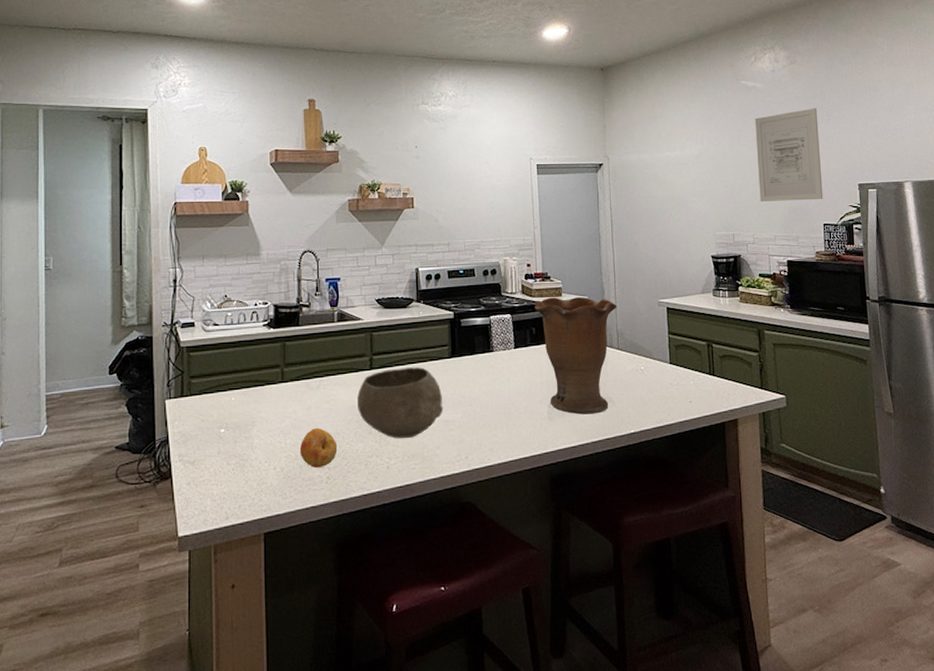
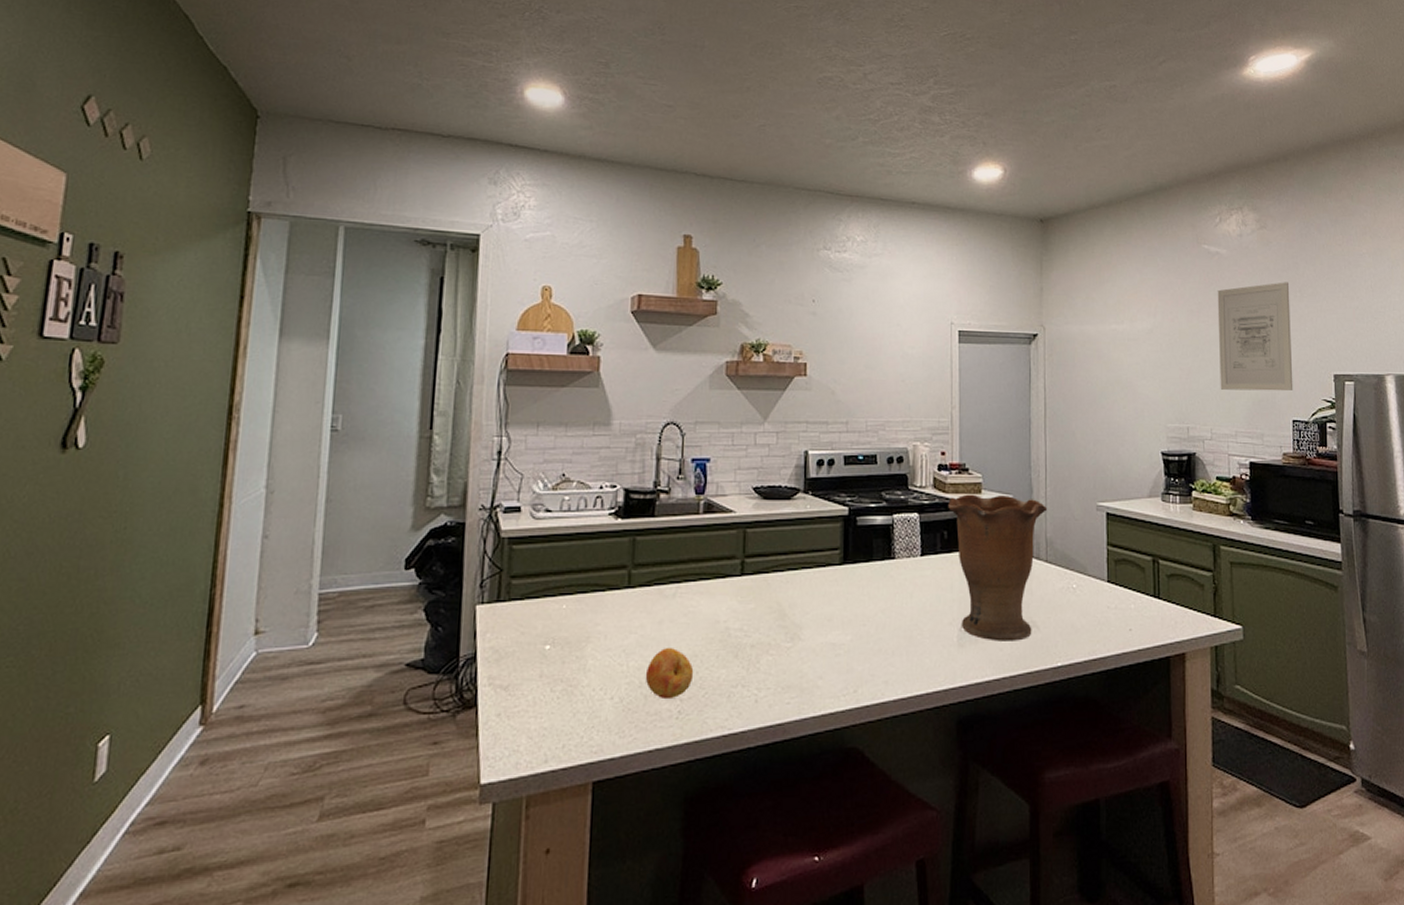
bowl: present [357,367,444,438] -> none [722,575,830,664]

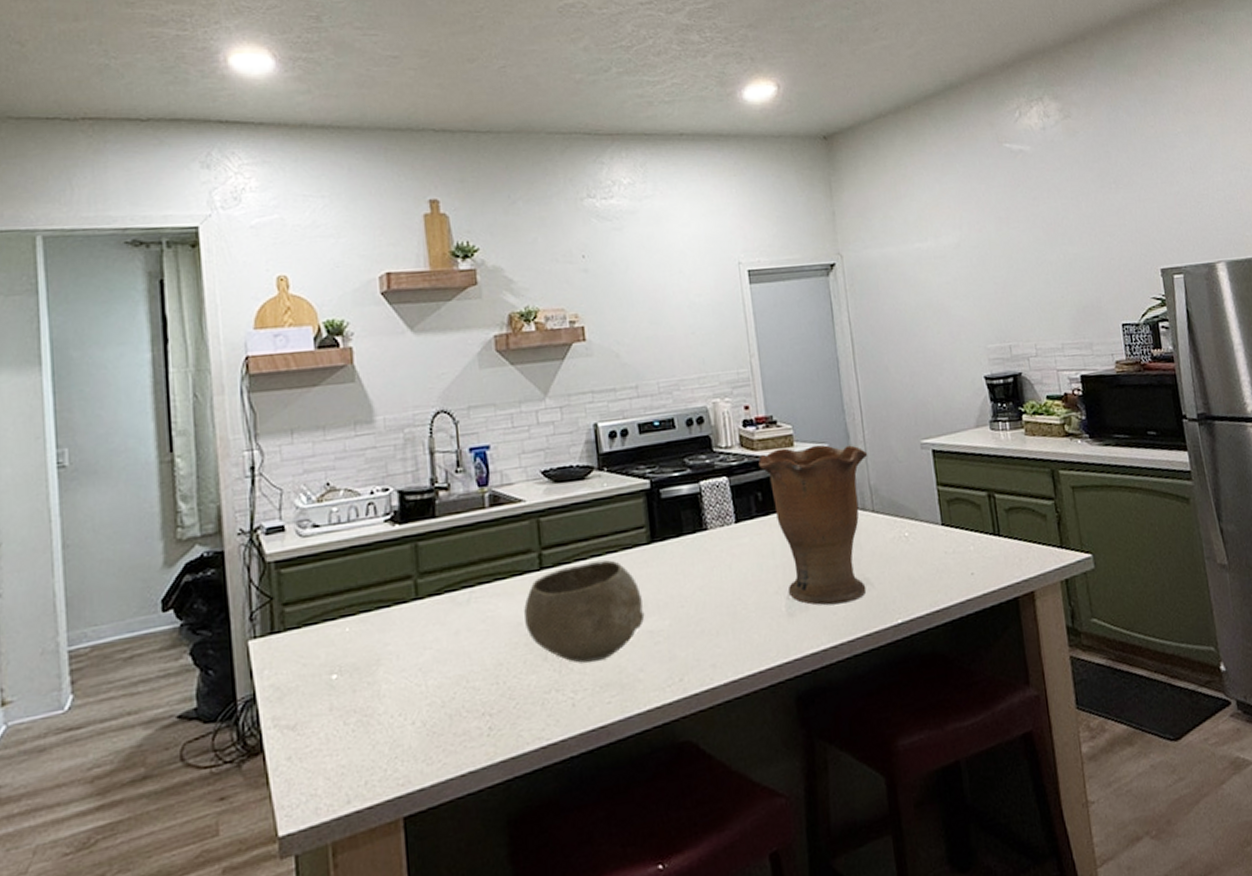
fruit: present [645,647,694,700] -> none [447,658,501,716]
bowl: none [722,575,830,664] -> present [524,560,645,663]
wall art: present [1217,282,1293,392] -> none [1025,174,1119,300]

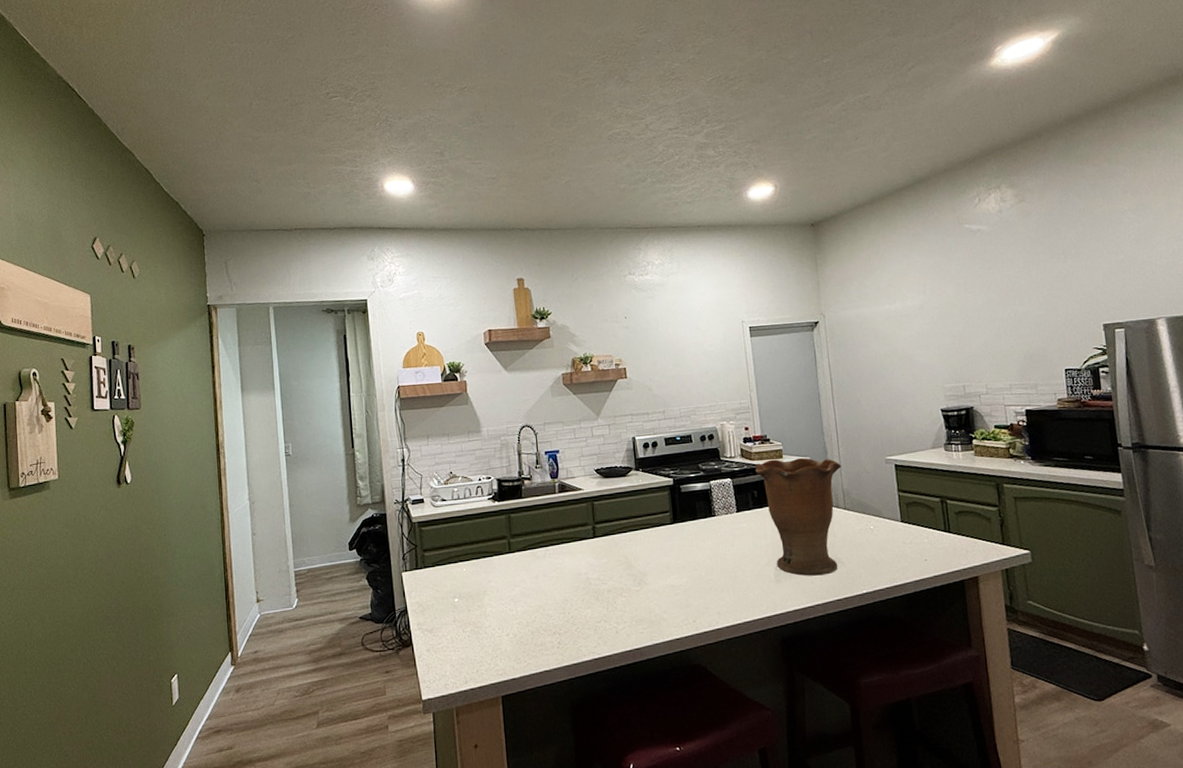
bowl: present [524,560,645,663] -> none [582,534,669,604]

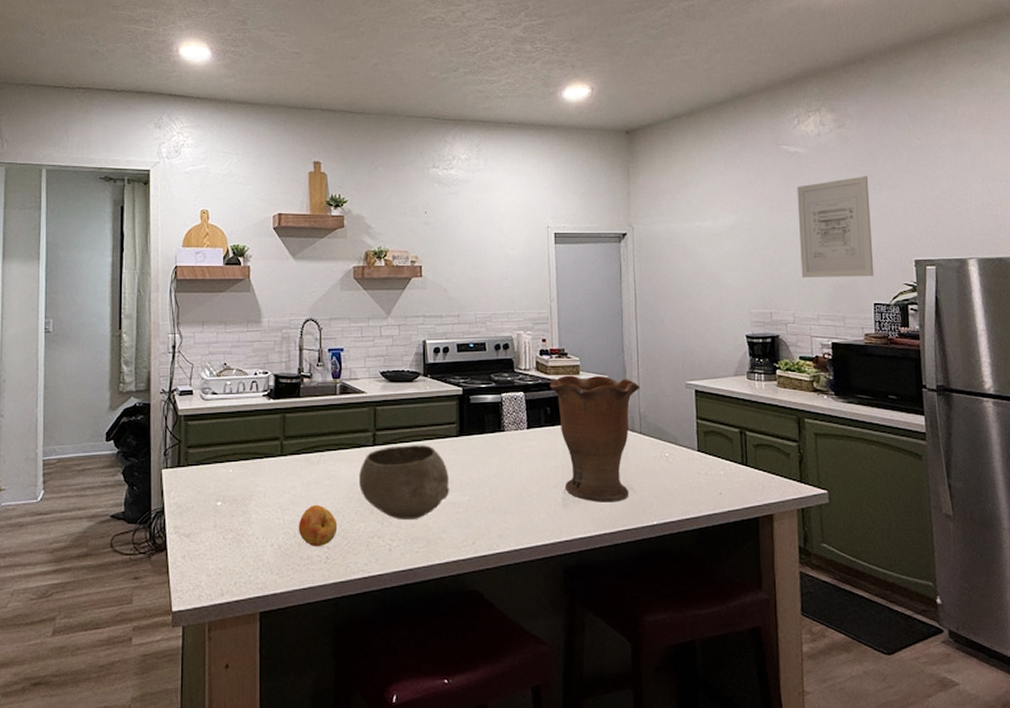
fruit: none [530,595,567,634] -> present [298,504,338,547]
bowl: none [582,534,669,604] -> present [359,445,450,519]
wall art: none [982,247,1064,350] -> present [797,176,874,277]

